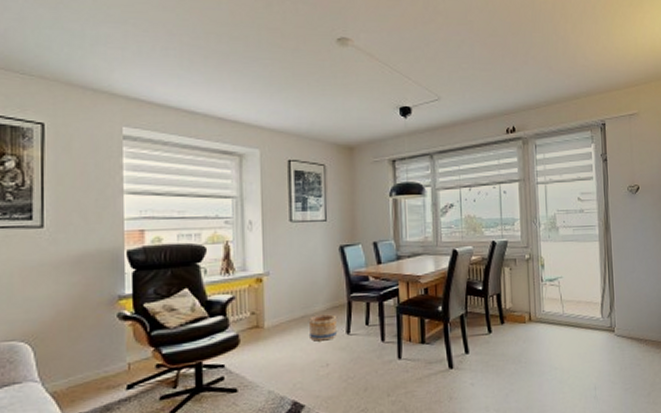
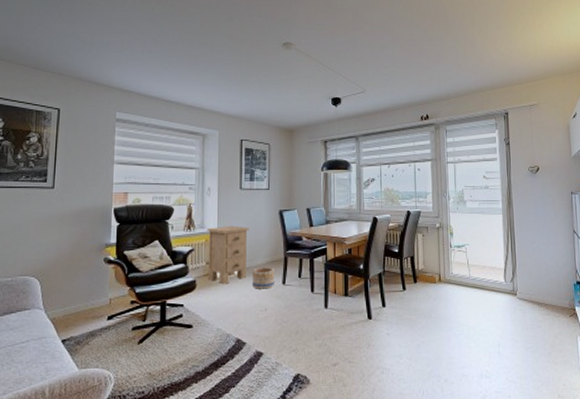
nightstand: none [250,266,303,339] -> present [207,225,249,285]

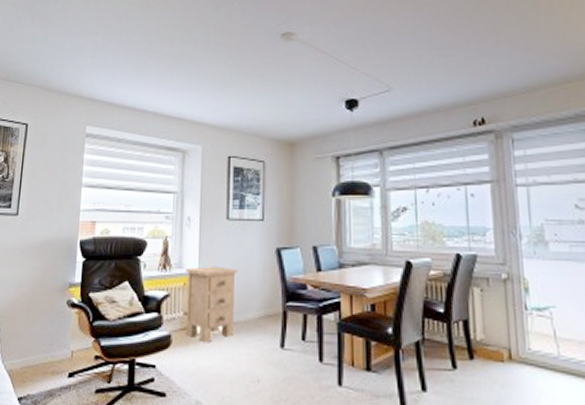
basket: present [253,267,276,289] -> none [241,323,271,353]

